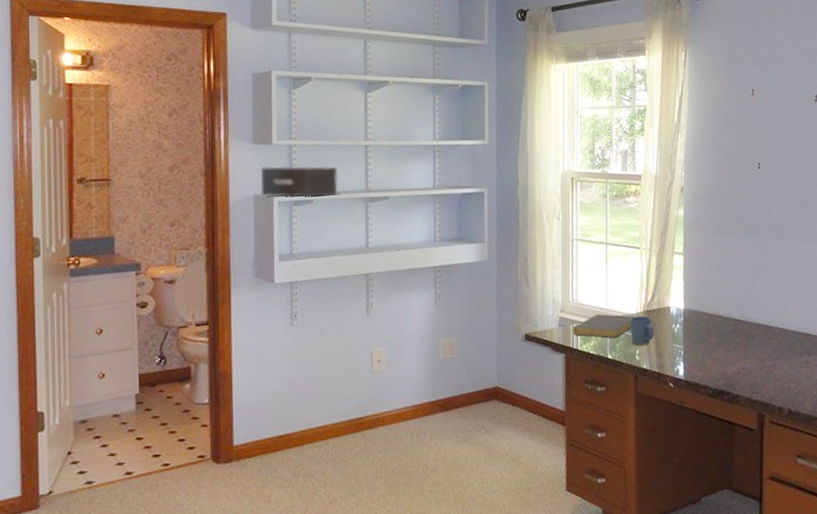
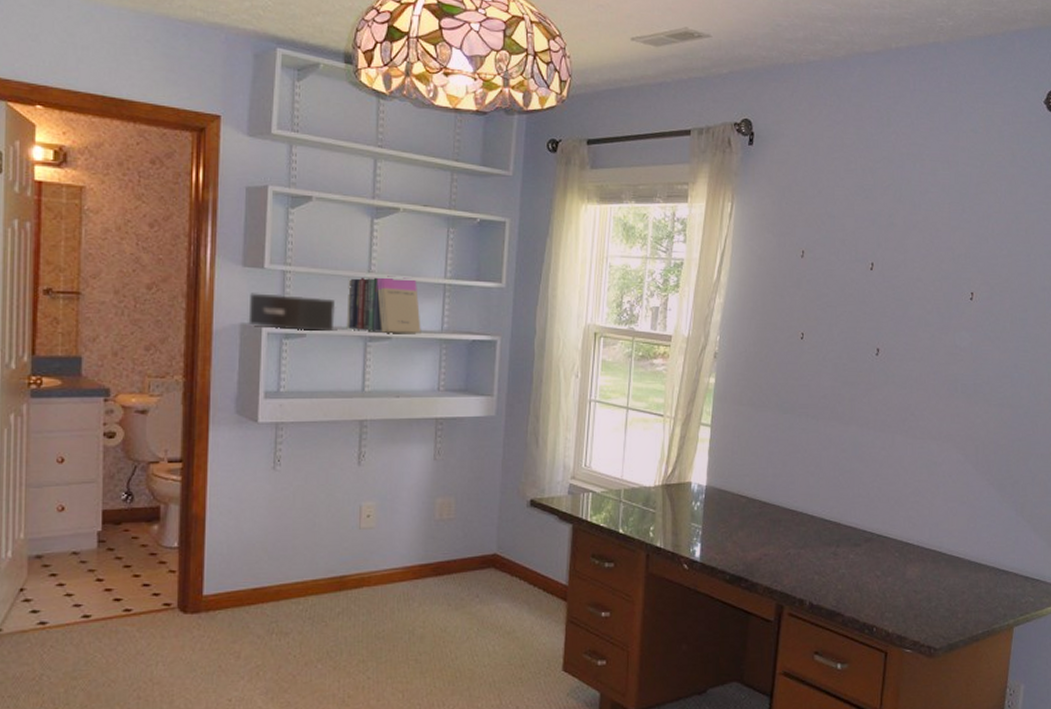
books: none [347,142,416,195] -> present [346,276,421,335]
book: present [573,314,633,338] -> none [583,484,650,511]
mug: present [630,315,655,346] -> none [646,489,672,522]

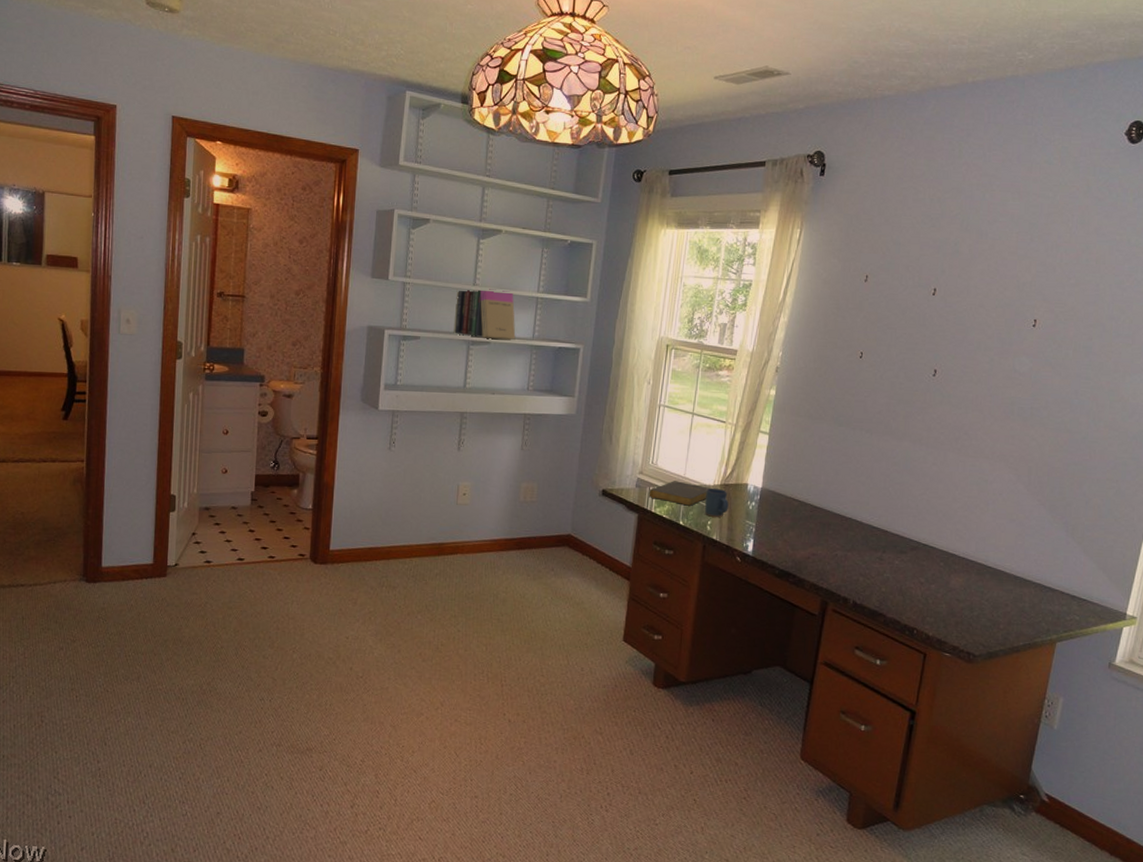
box: present [248,293,336,332] -> none [374,300,446,335]
book: none [583,484,650,511] -> present [649,481,710,506]
mug: none [646,489,672,522] -> present [705,487,729,517]

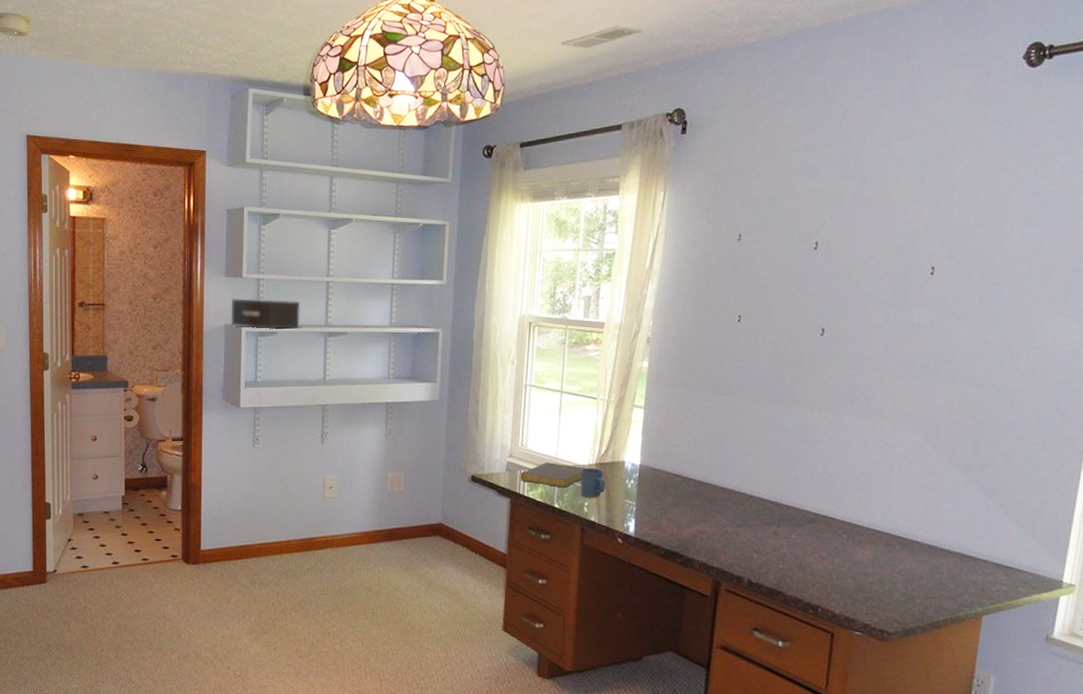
box: none [374,300,446,335] -> present [231,298,301,330]
books: present [453,288,516,341] -> none [309,279,373,330]

